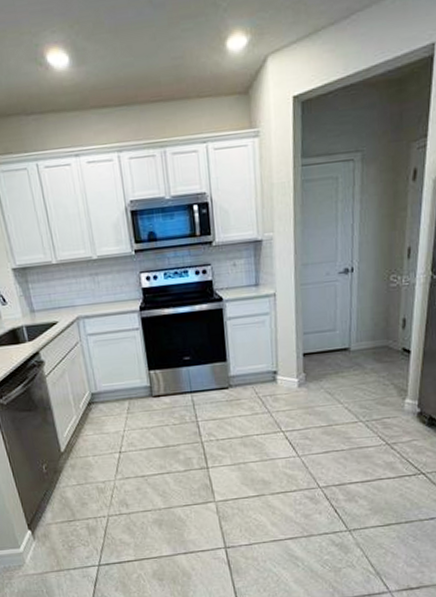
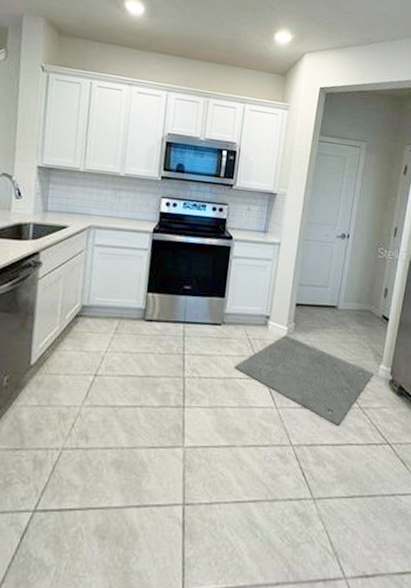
door mat: none [248,386,399,464] -> present [234,335,374,426]

